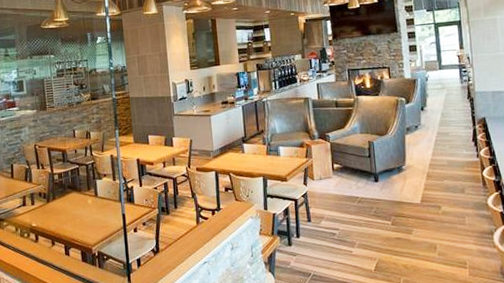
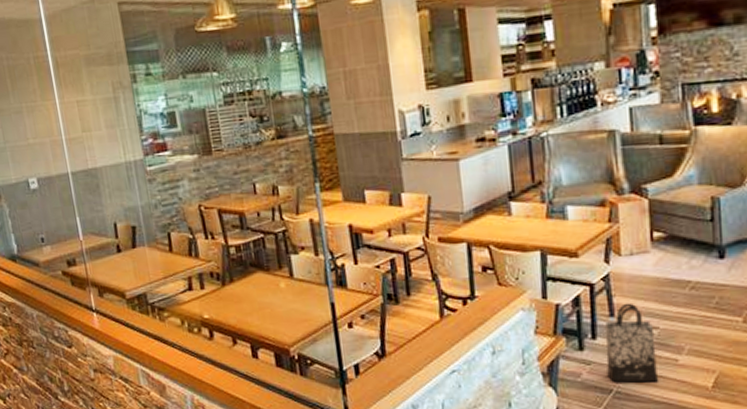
shopping bag: none [305,212,341,268] -> present [605,303,659,383]

